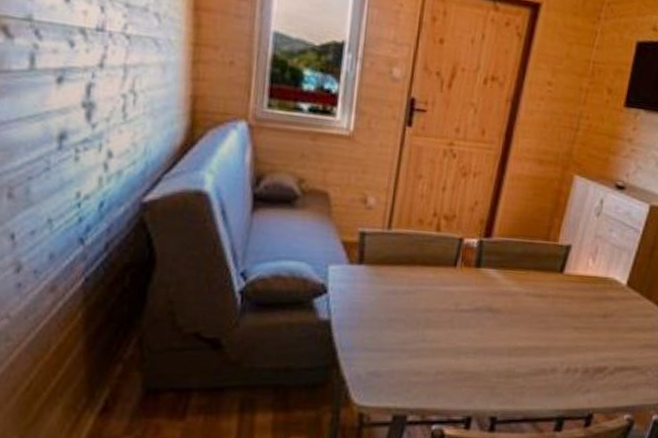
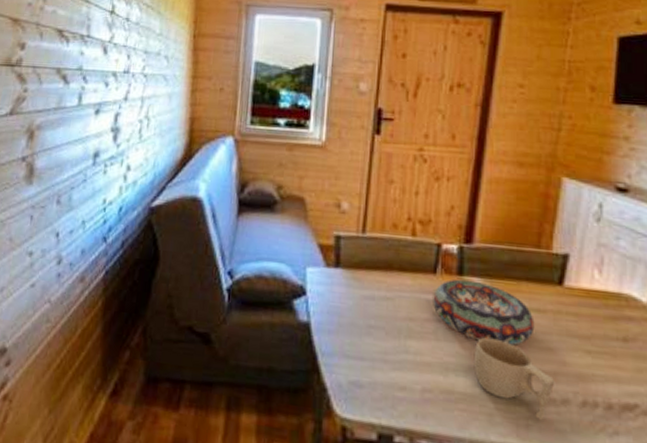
decorative bowl: none [451,271,537,327] -> present [433,279,535,346]
cup: none [482,322,547,387] -> present [473,337,554,420]

